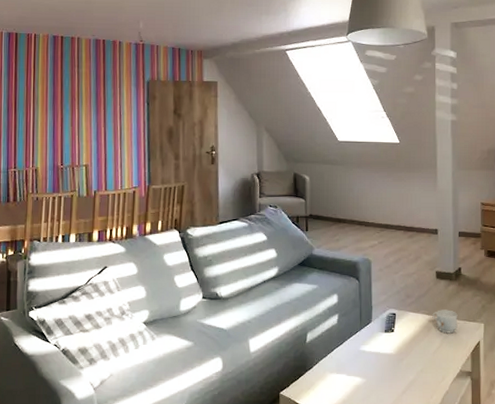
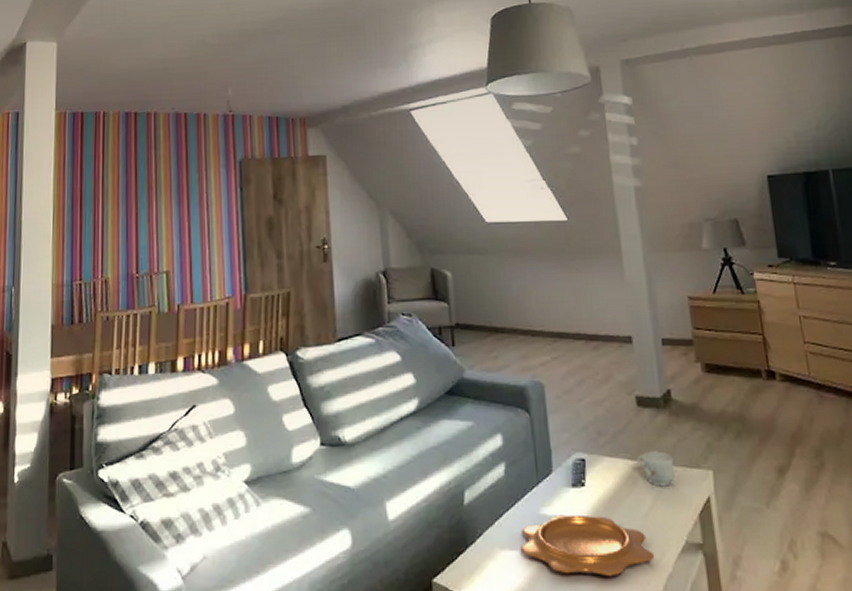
decorative bowl: none [344,351,438,391] -> present [520,514,655,575]

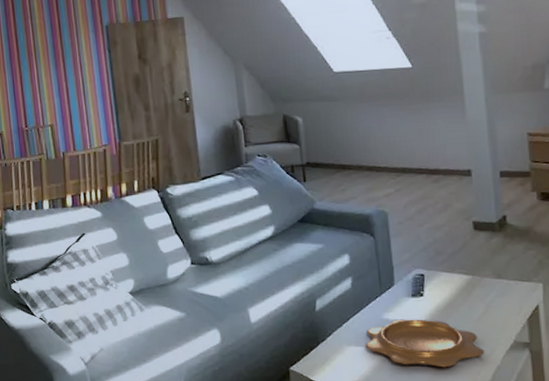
mug: present [637,451,675,487] -> none [472,268,507,297]

